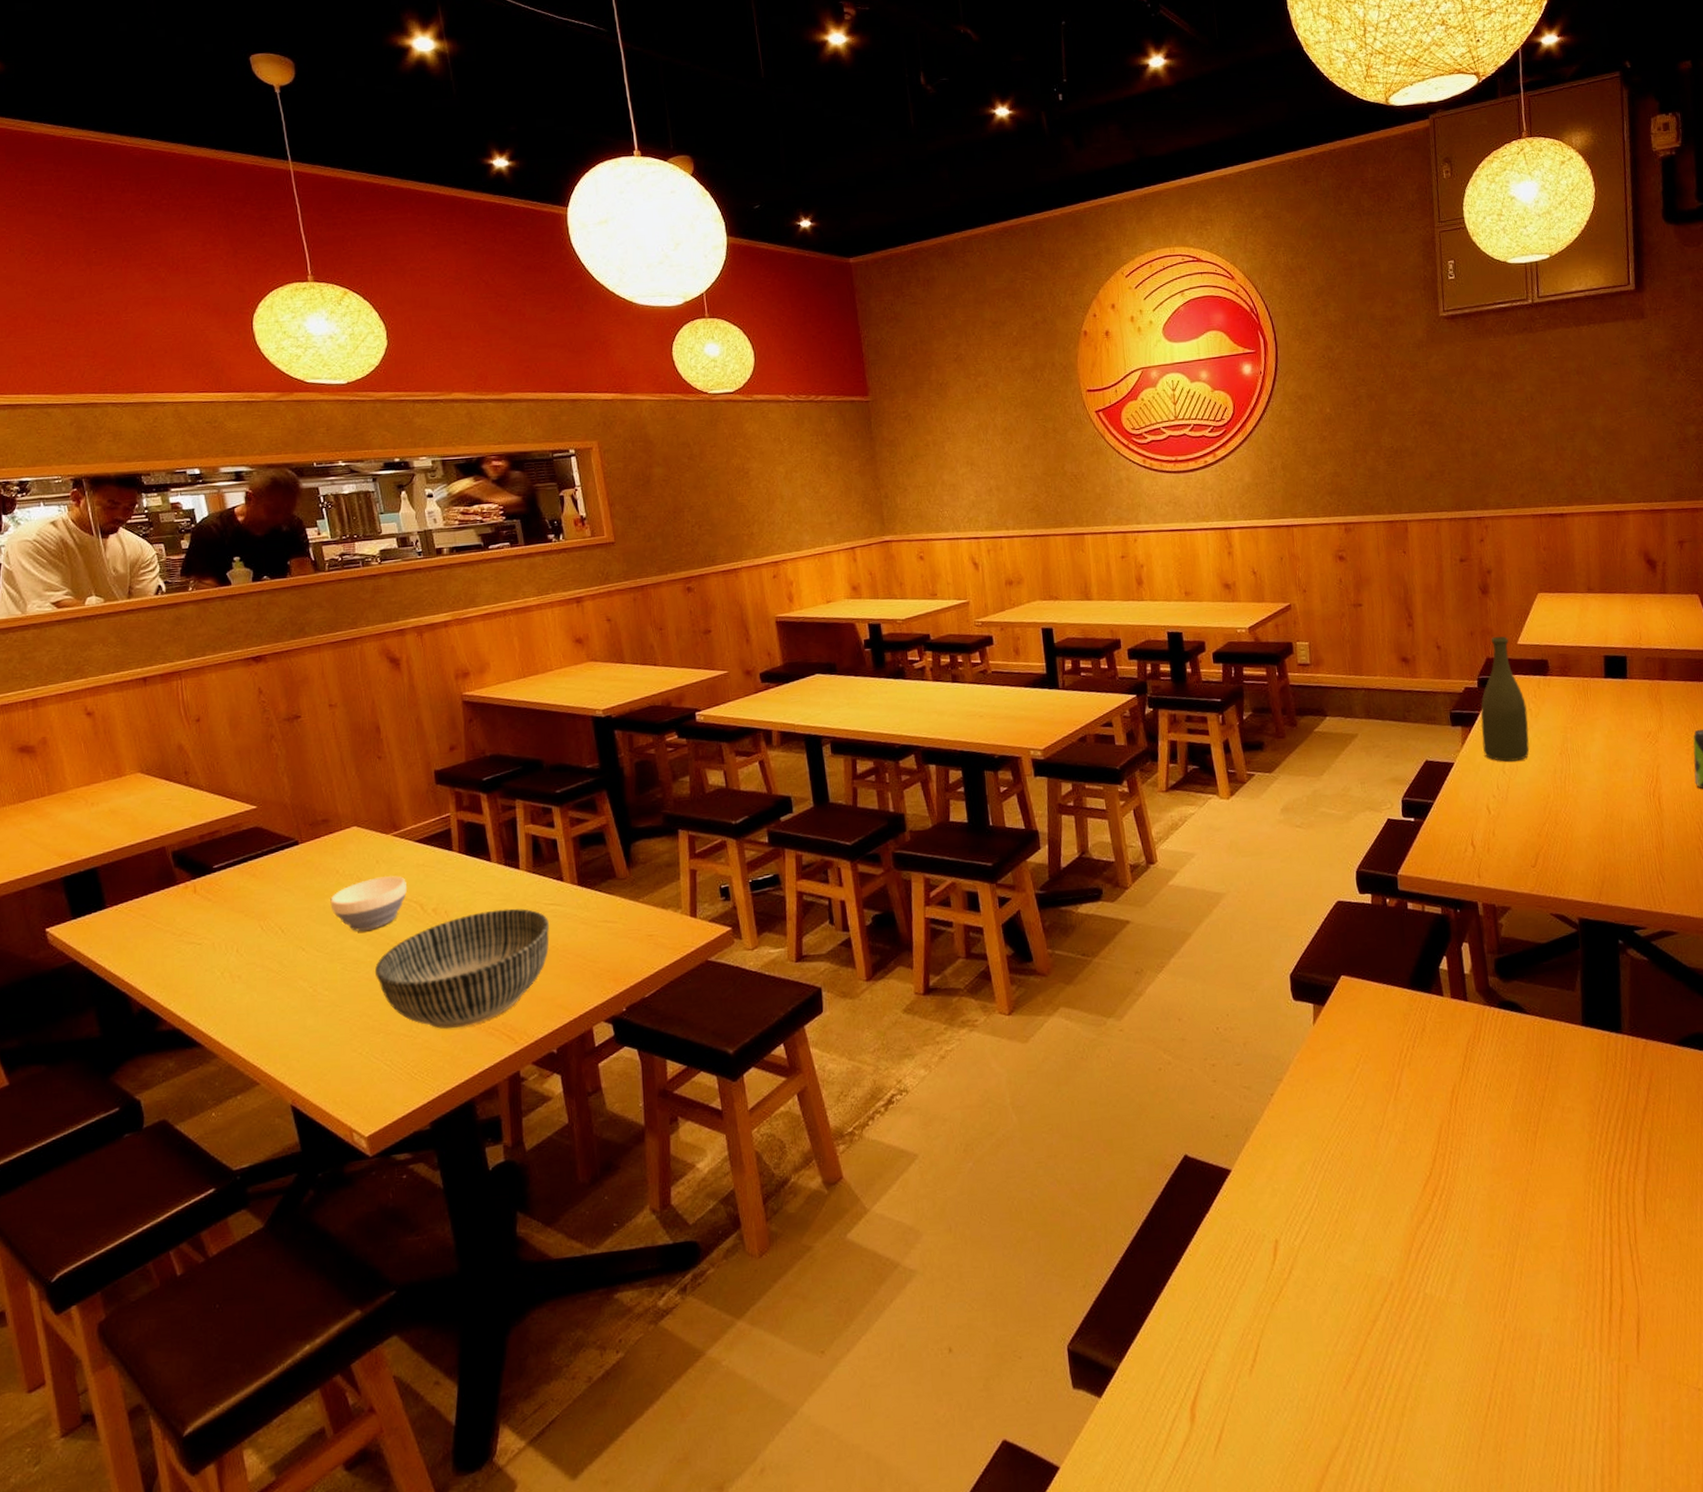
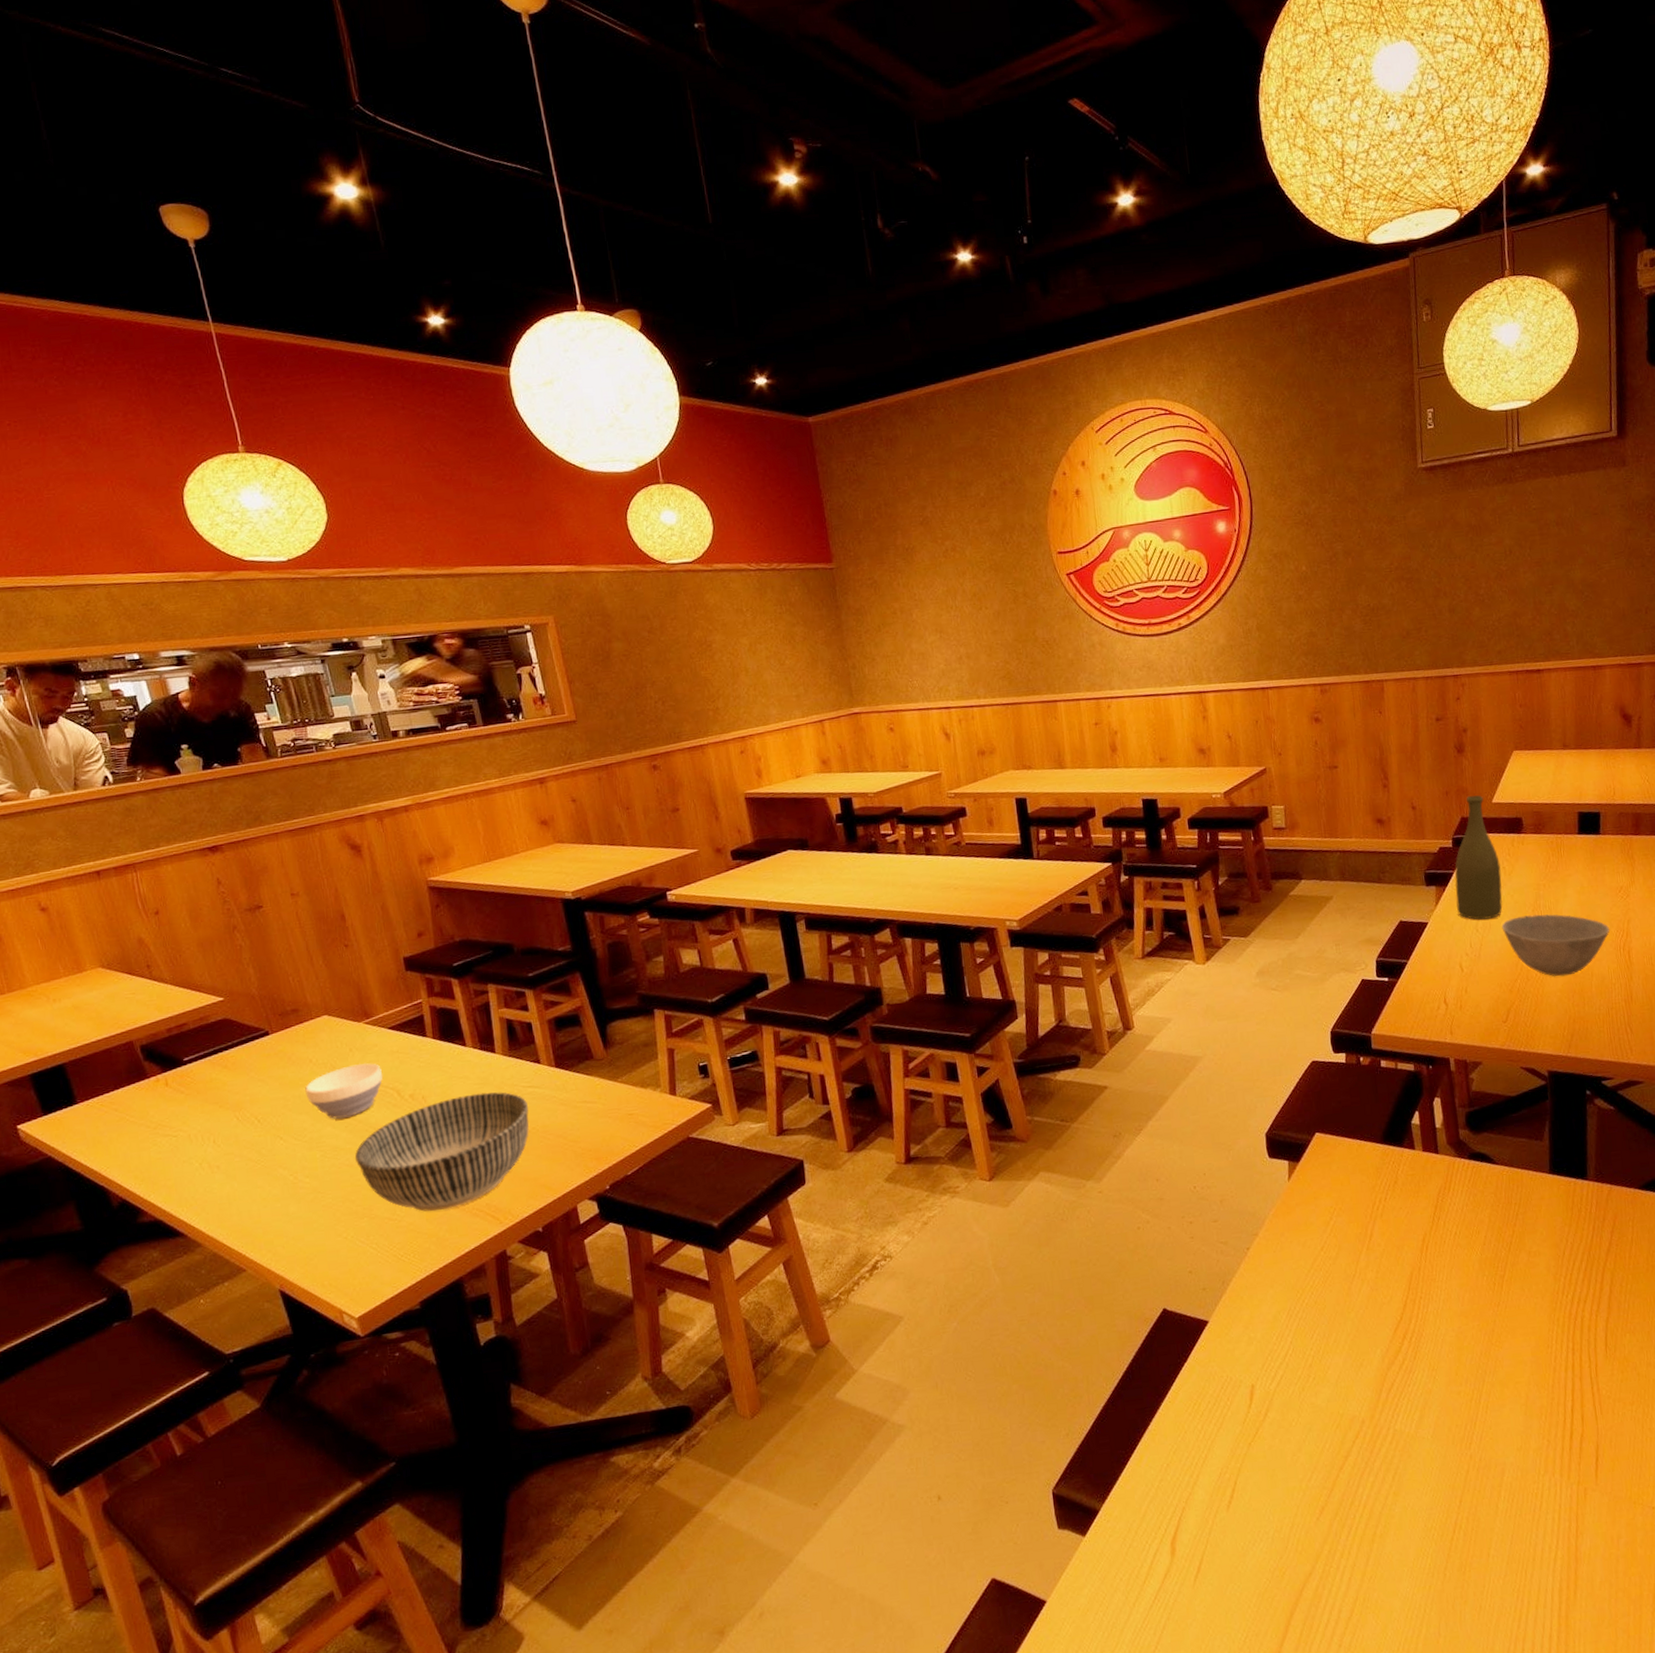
bowl: none [1529,757,1639,822] -> present [1501,914,1610,977]

